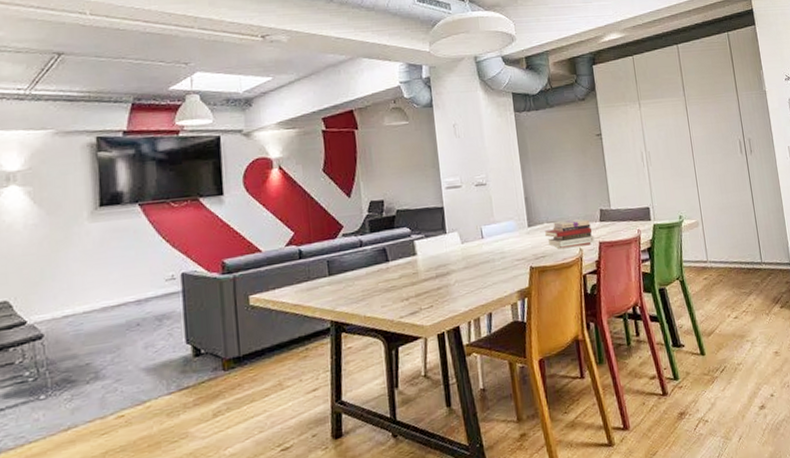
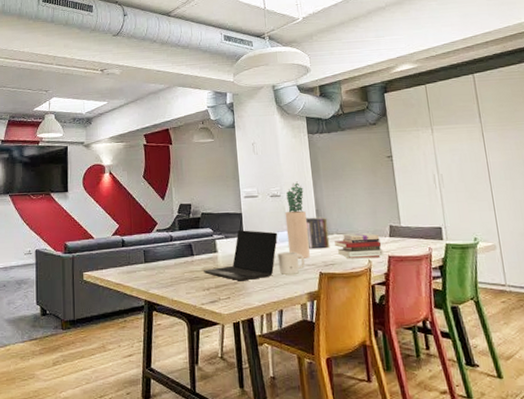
laptop: none [401,226,485,286] -> present [204,230,278,281]
mug: none [484,246,515,273] -> present [277,251,305,275]
vase: none [491,166,520,254] -> present [285,181,310,259]
books: none [513,205,541,241] -> present [305,217,330,248]

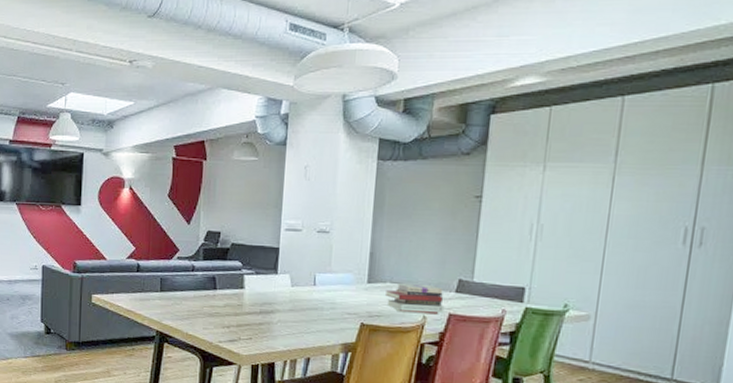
laptop: present [204,230,278,281] -> none [226,267,319,323]
mug: present [277,251,305,275] -> none [313,296,346,322]
vase: present [285,181,310,259] -> none [328,217,359,306]
books: present [305,217,330,248] -> none [352,260,382,297]

